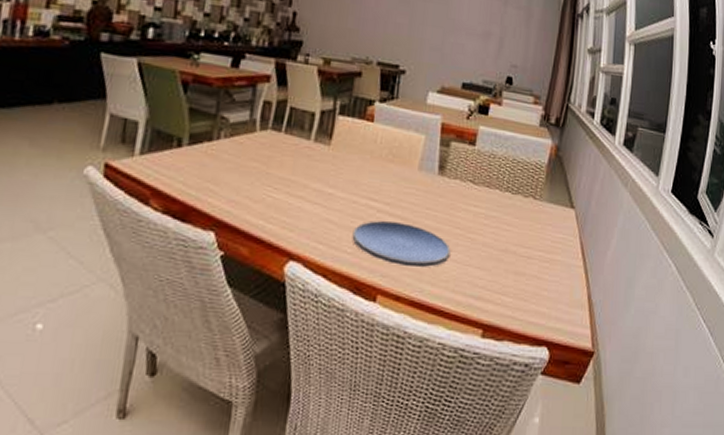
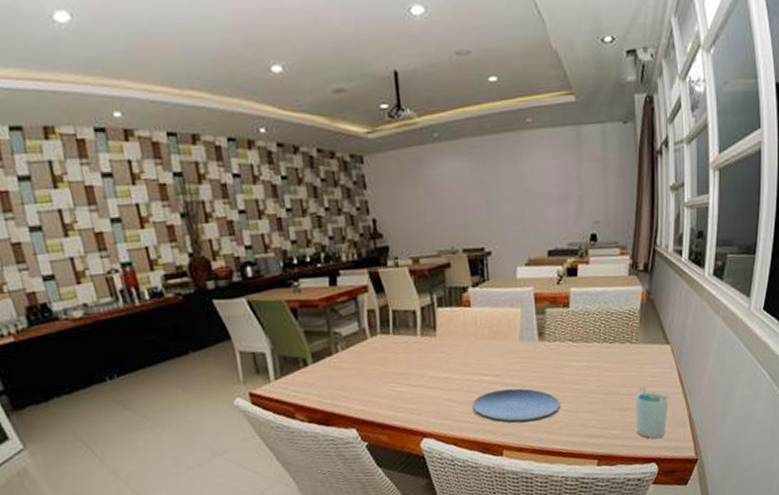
cup: none [529,251,570,316] -> present [635,387,670,439]

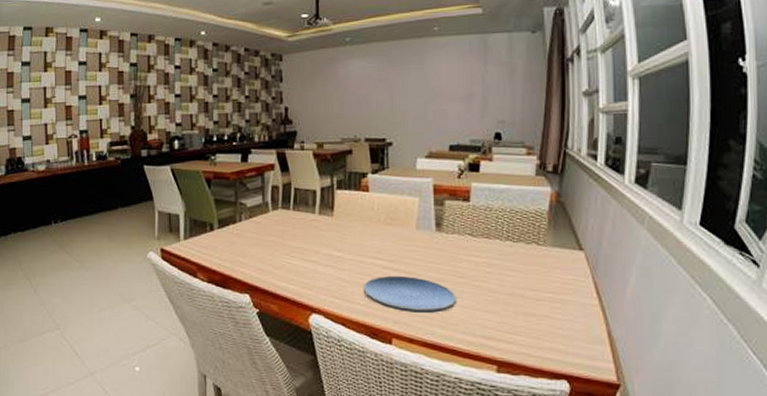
cup: present [635,387,670,439] -> none [542,293,584,352]

